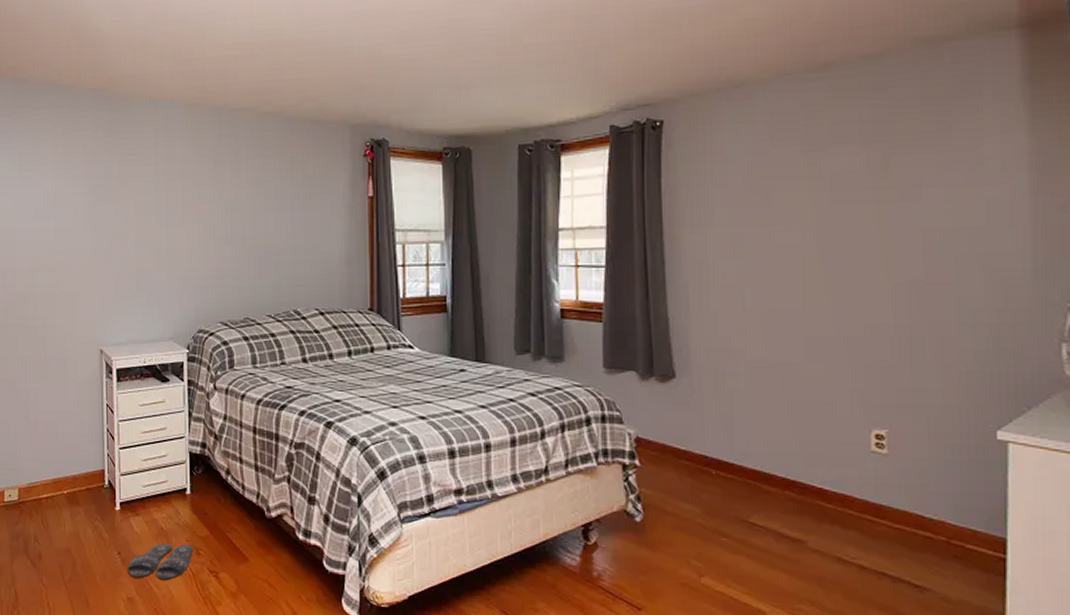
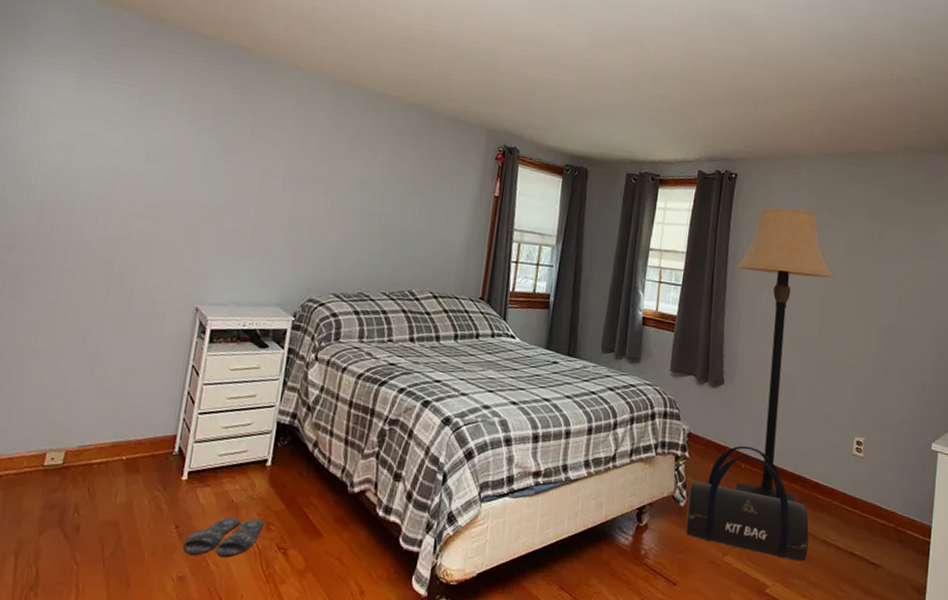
duffel bag: none [644,448,816,584] -> present [685,445,809,562]
lamp: none [675,149,818,513] -> present [736,207,834,502]

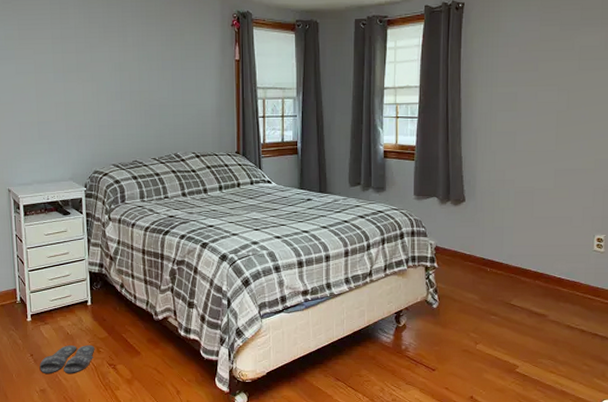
duffel bag: present [685,445,809,562] -> none [439,252,554,345]
lamp: present [736,207,834,502] -> none [469,28,569,296]

